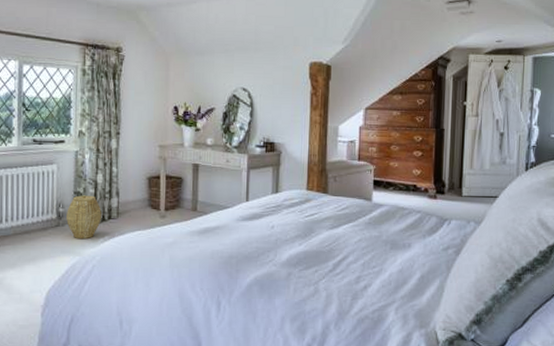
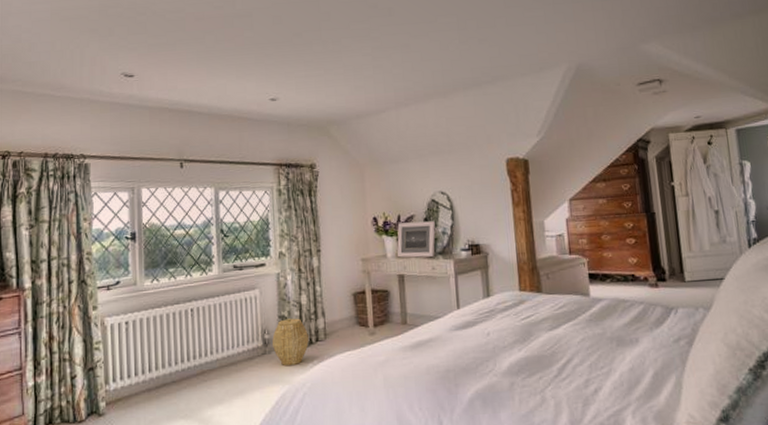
picture frame: none [194,114,234,151] -> present [396,221,436,258]

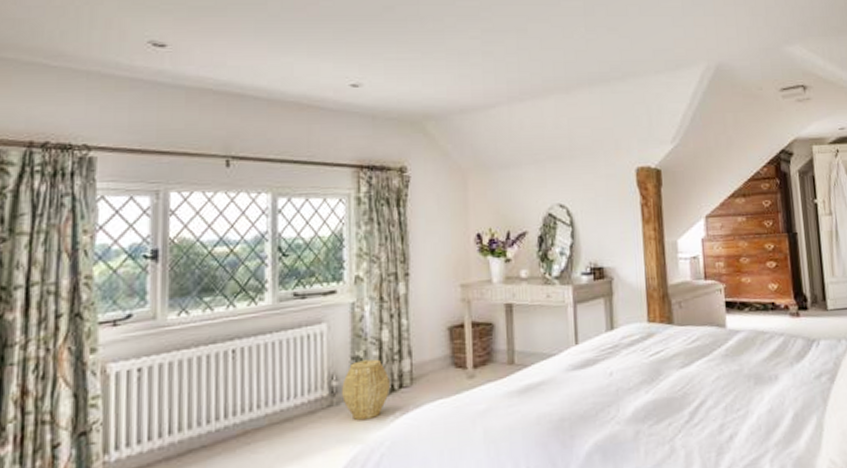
picture frame: present [396,221,436,258] -> none [504,239,552,284]

